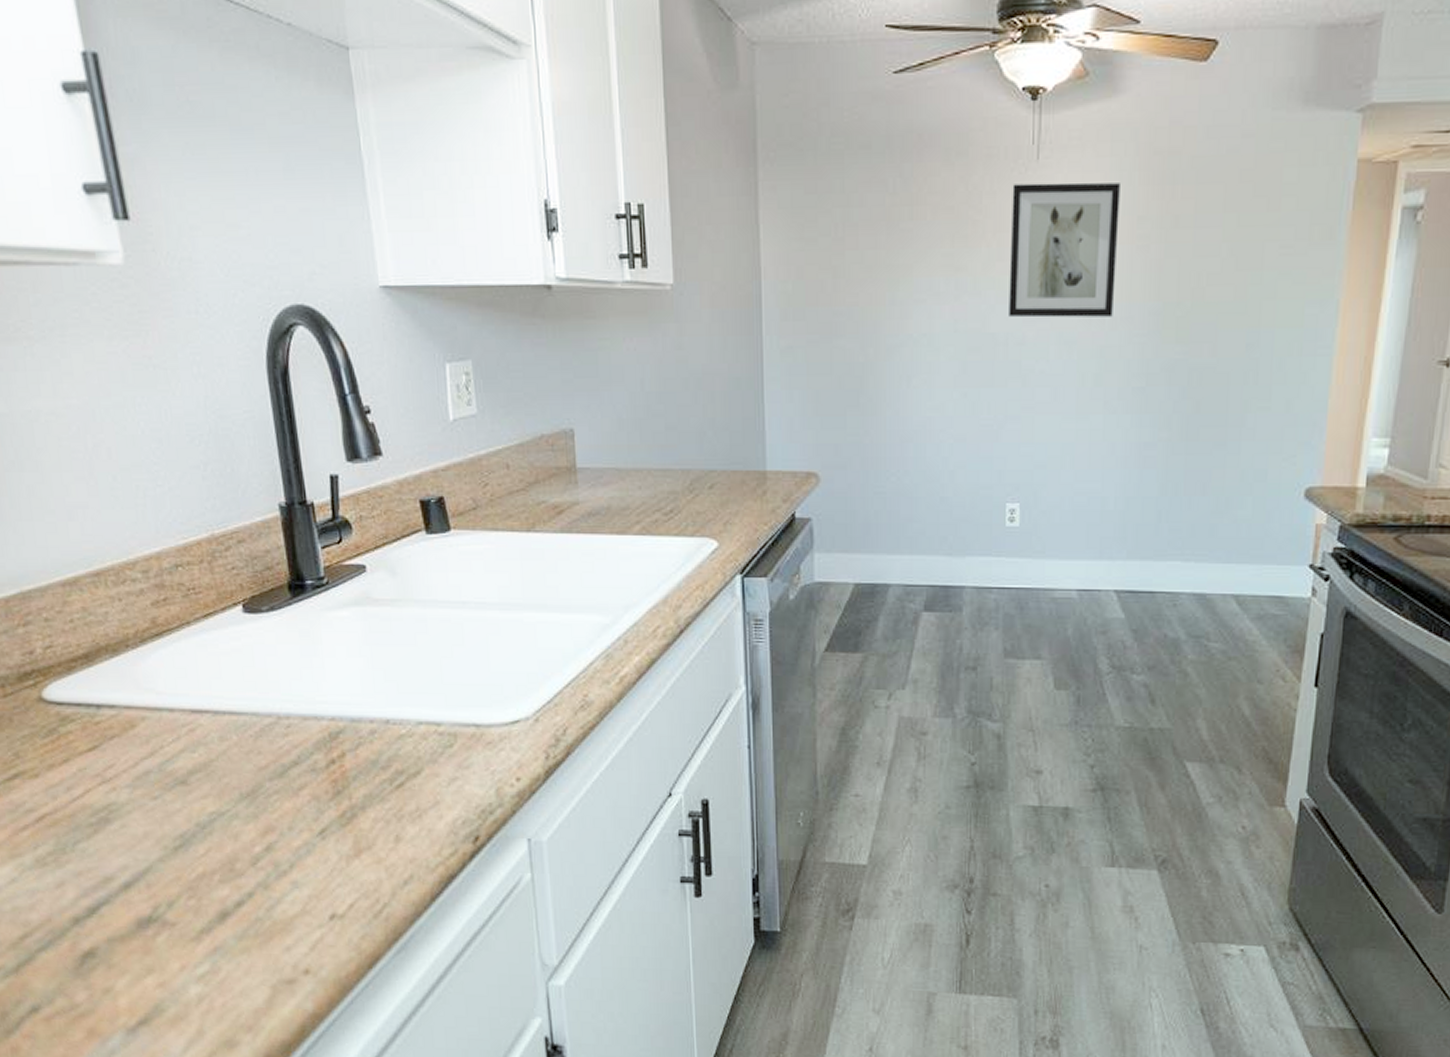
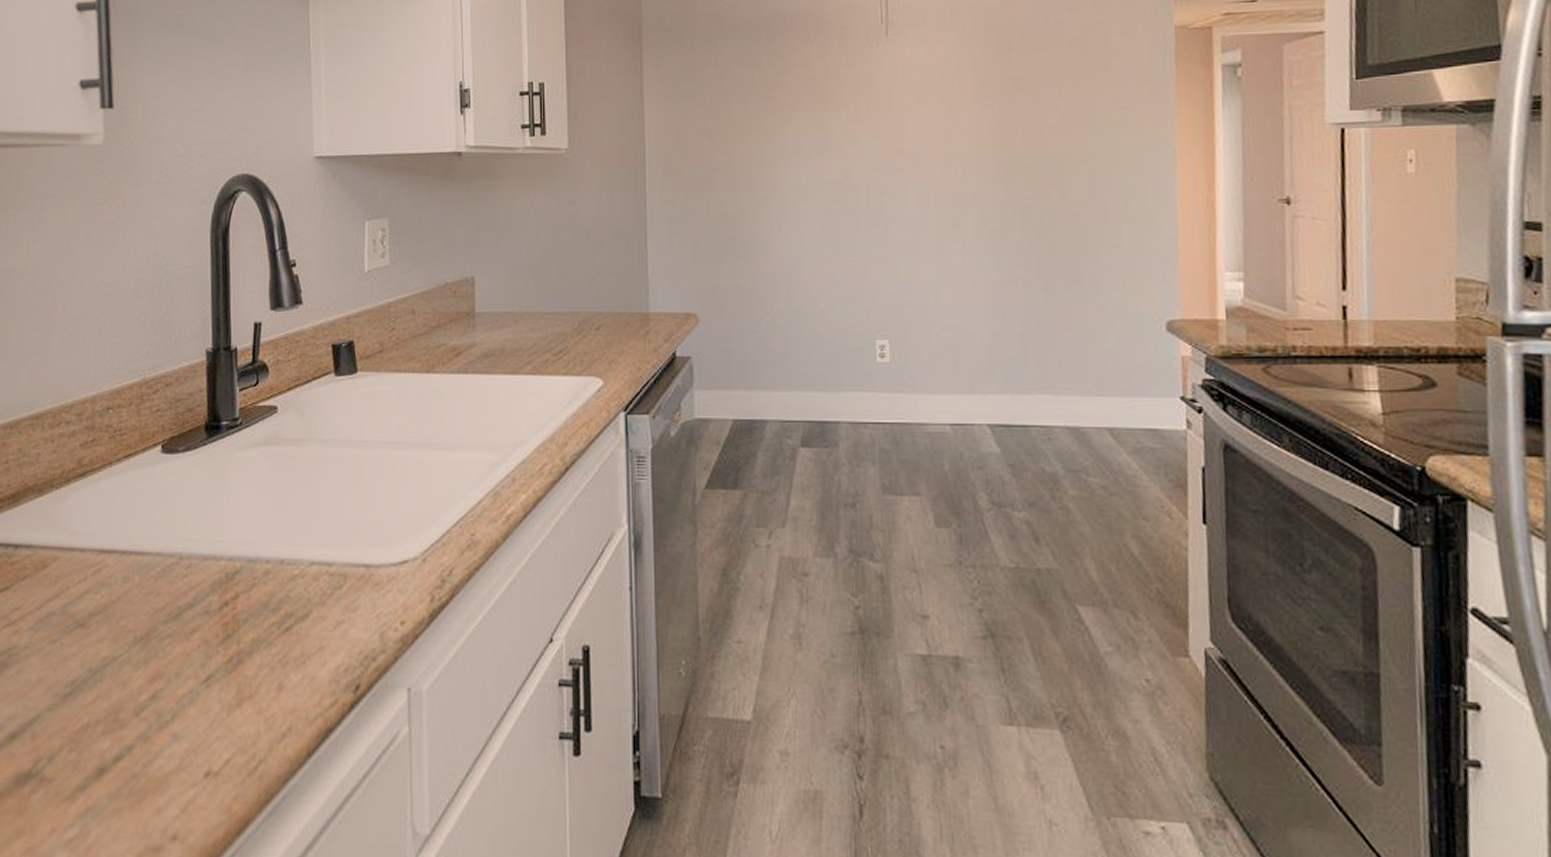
wall art: present [1009,182,1120,318] -> none [865,53,965,170]

